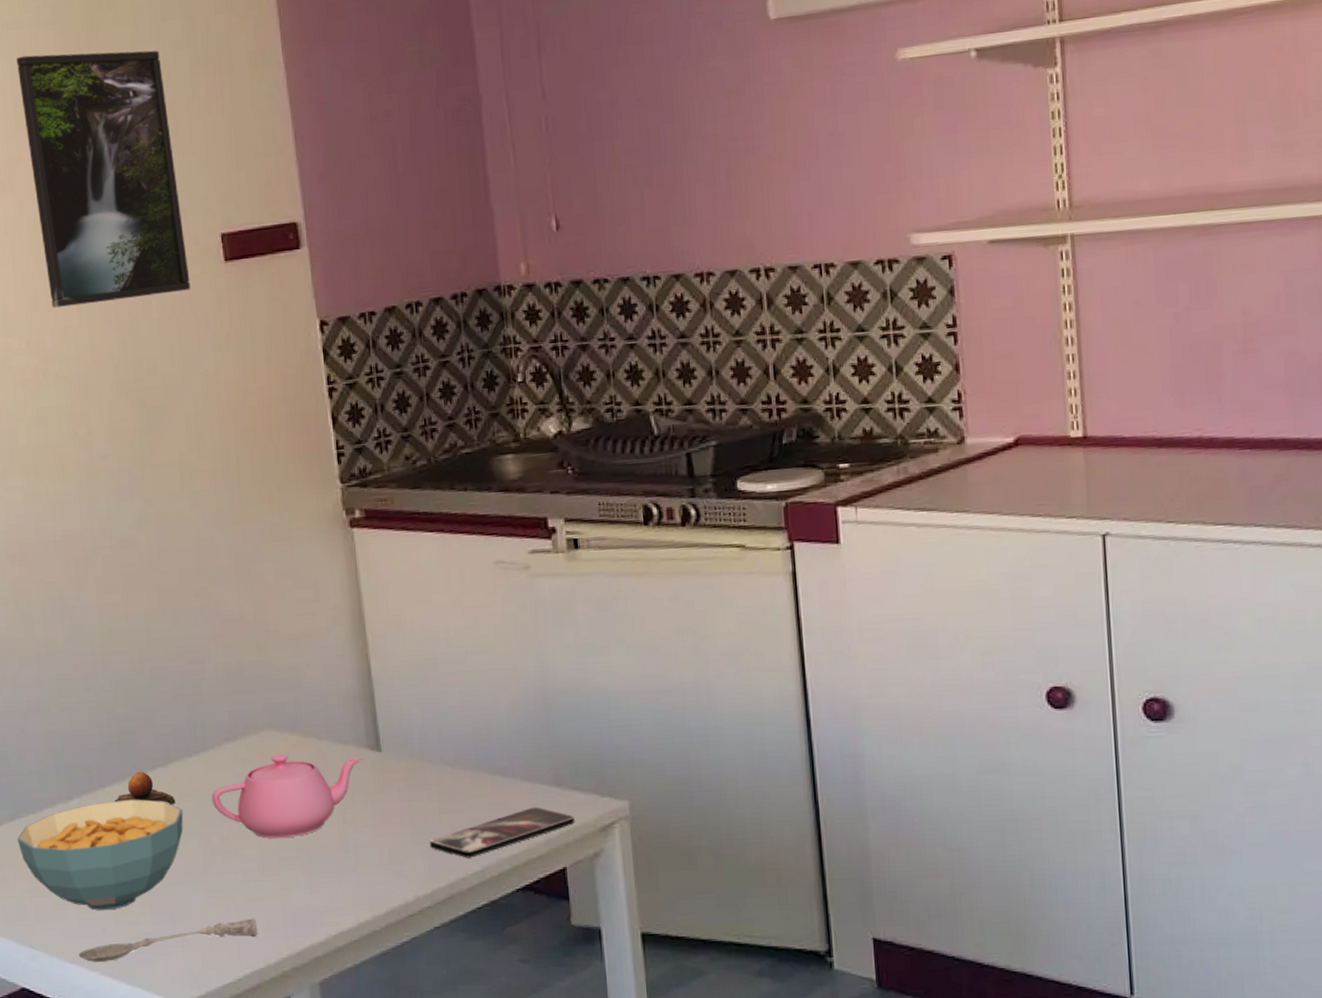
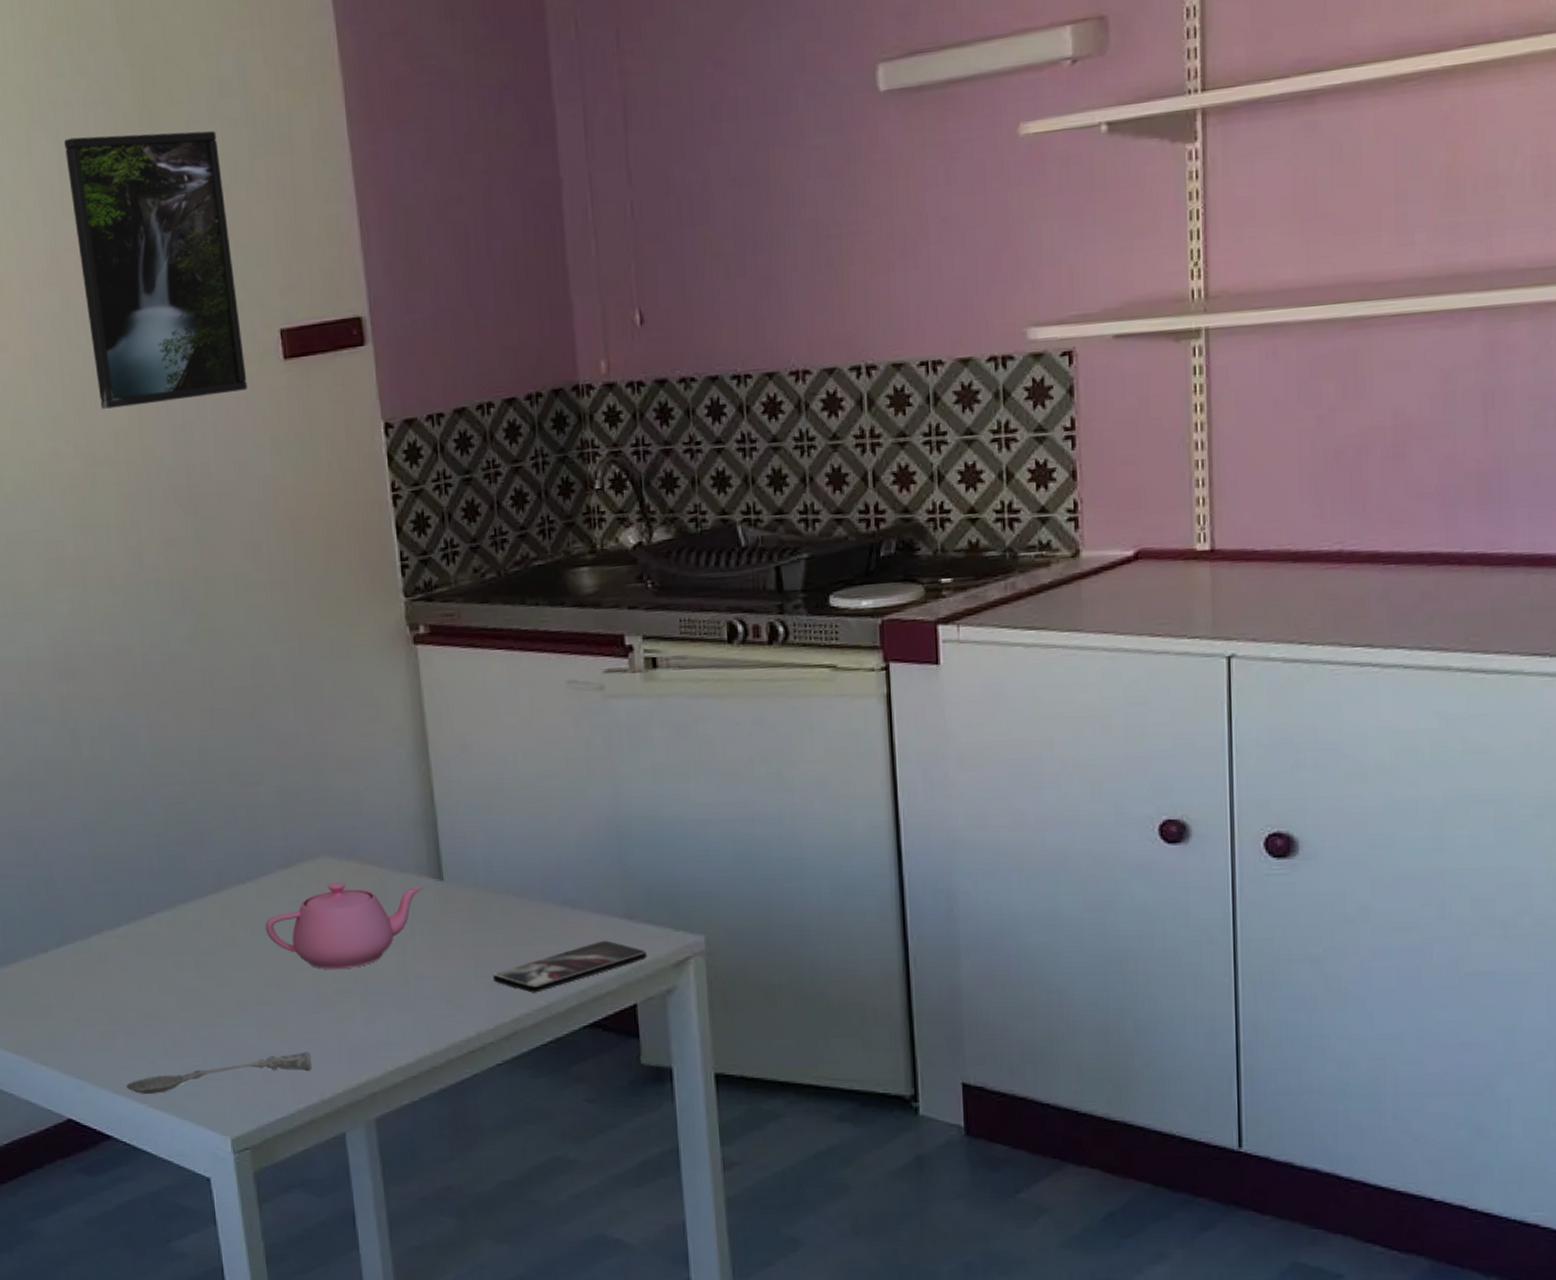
cereal bowl: present [17,799,184,911] -> none [63,927,236,1042]
orange: present [114,771,175,804] -> none [164,898,227,933]

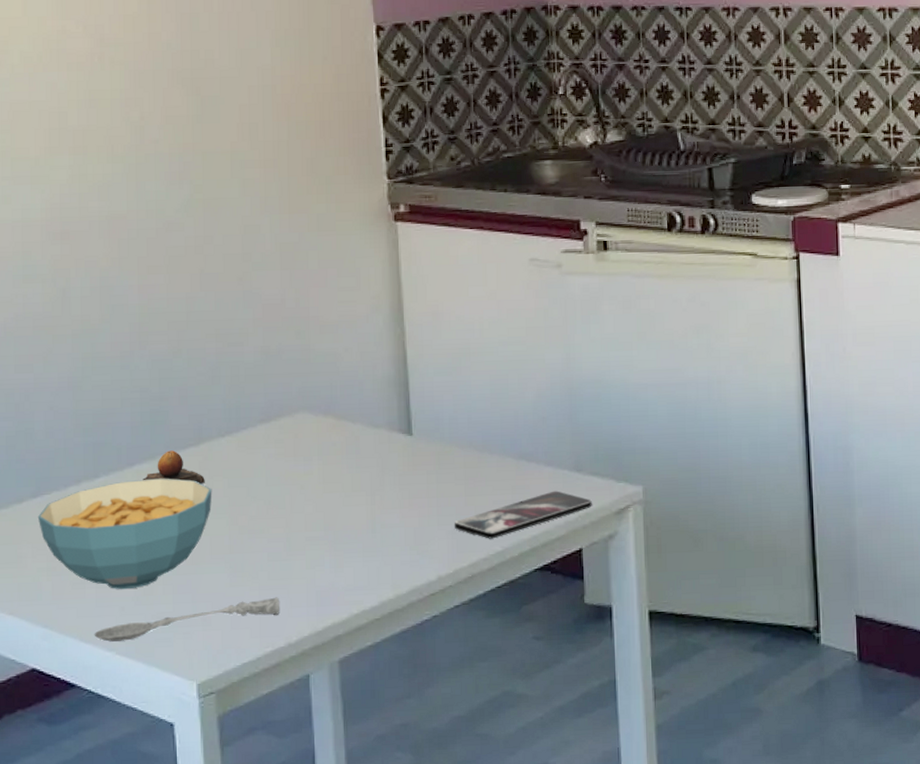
cereal bowl: none [63,927,236,1042] -> present [37,478,212,590]
orange: none [164,898,227,933] -> present [143,450,205,484]
teapot: present [265,882,424,970] -> none [242,436,394,519]

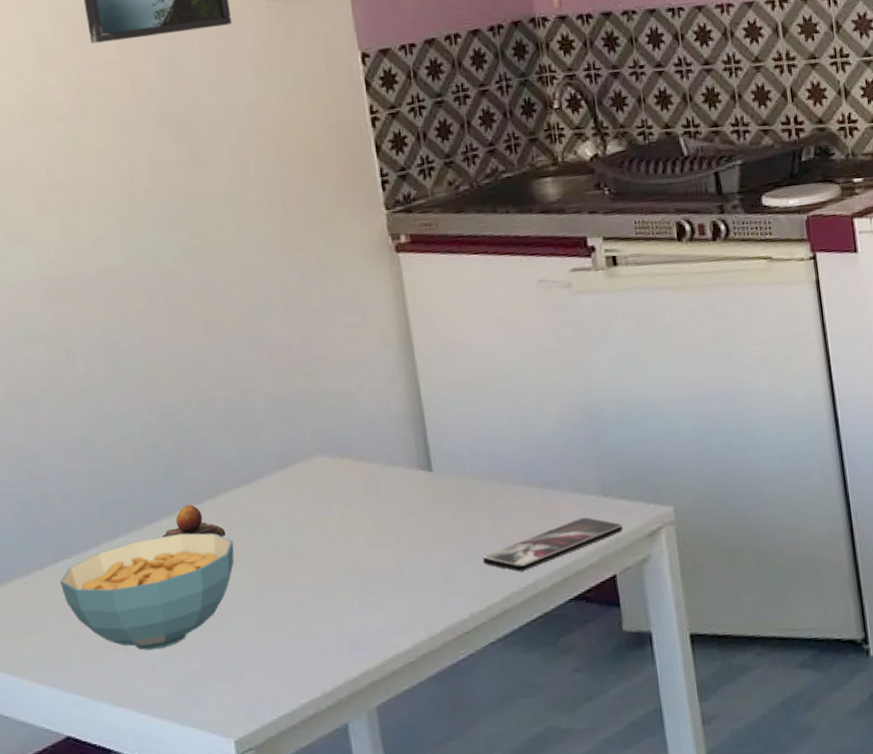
soupspoon: present [94,597,280,642] -> none [126,646,313,704]

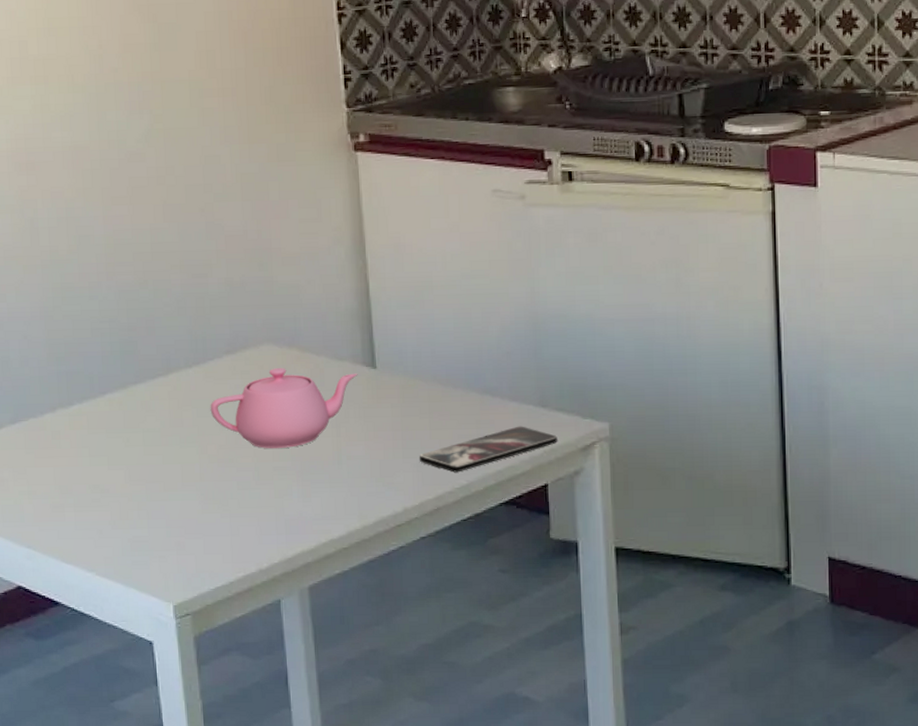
cereal bowl: present [59,533,235,651] -> none [16,407,182,514]
orange: present [162,504,226,538] -> none [115,380,175,413]
teapot: none [262,477,414,565] -> present [210,368,358,449]

